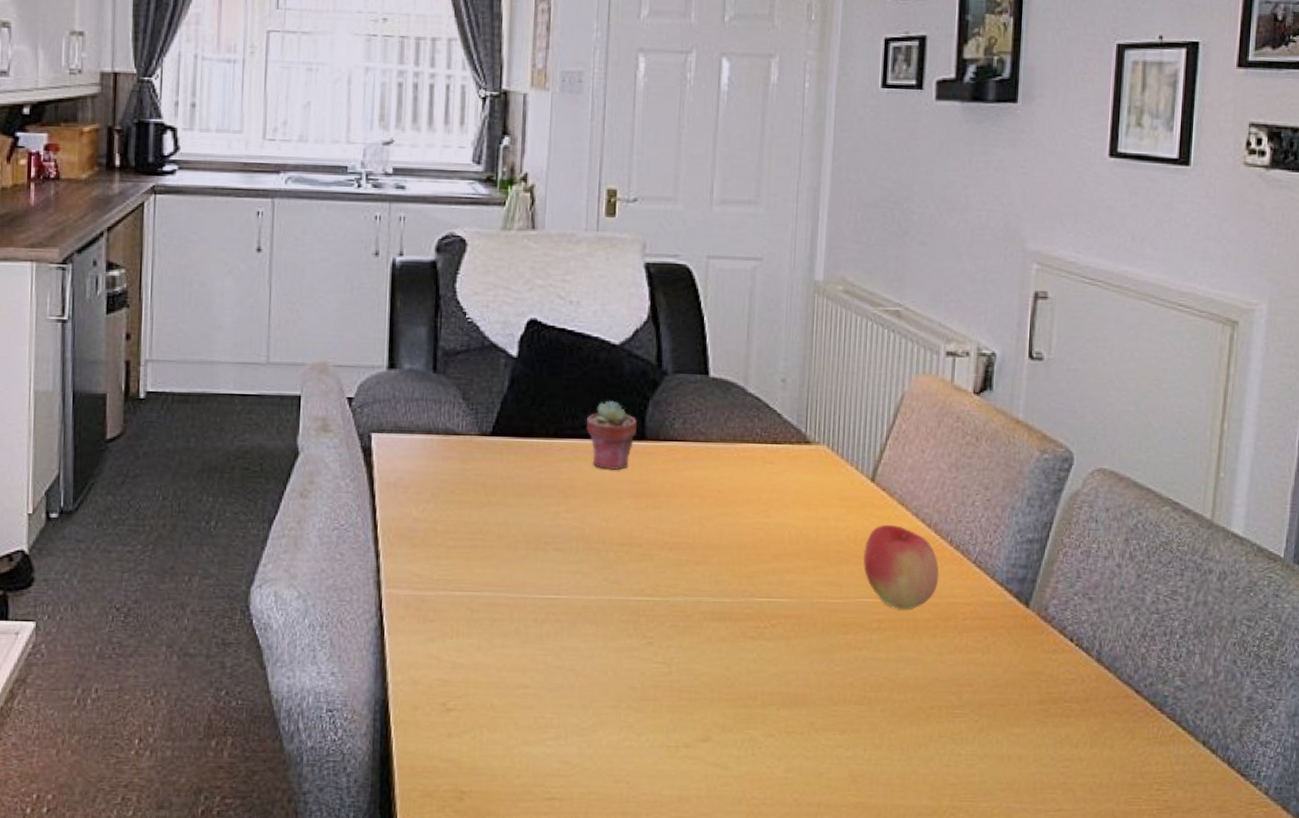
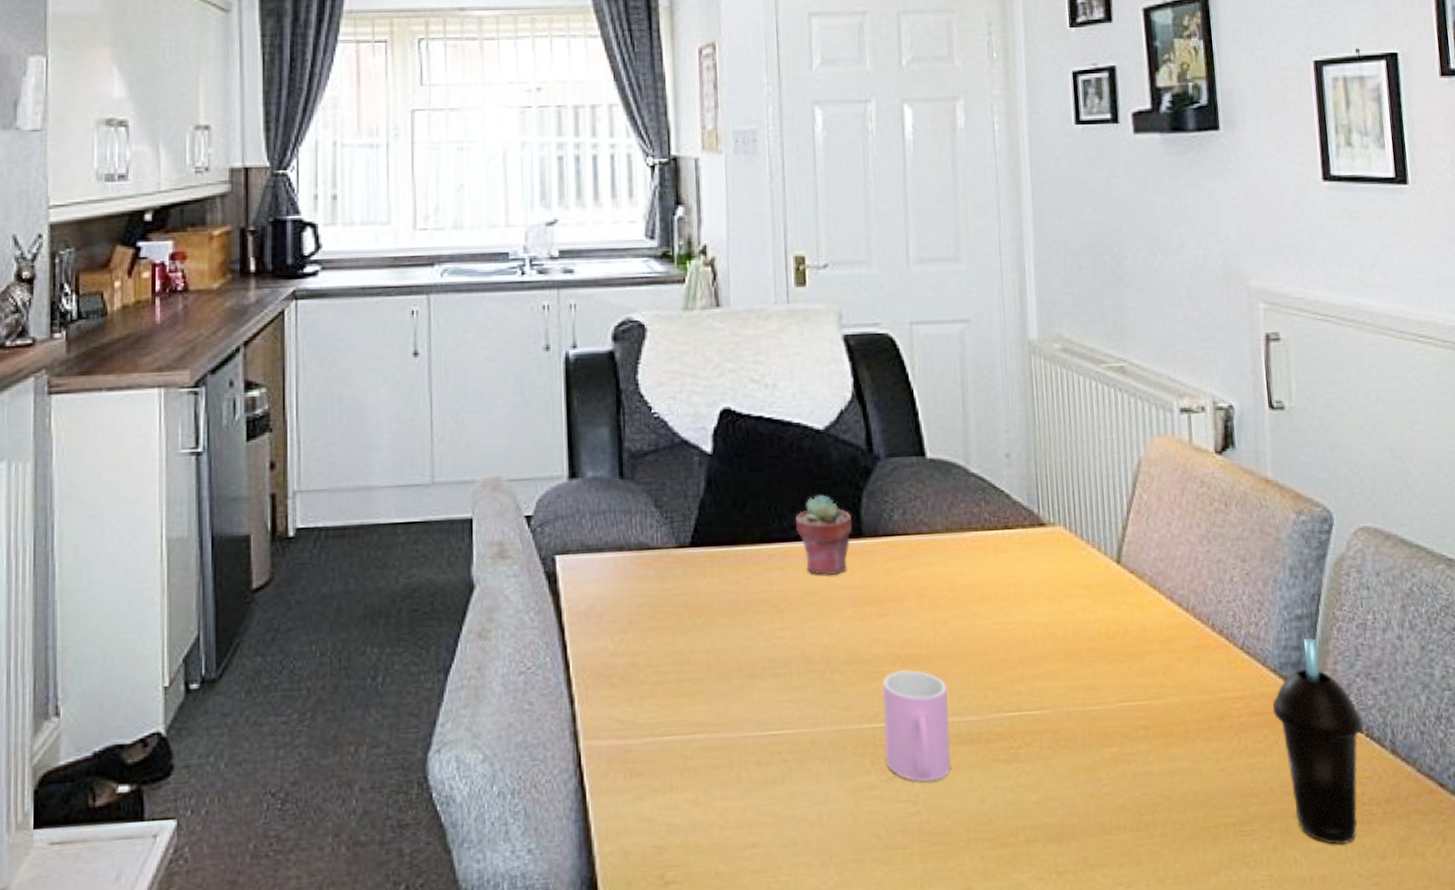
cup: none [646,555,707,649] -> present [882,670,951,782]
apple: present [863,525,940,610] -> none [1118,612,1206,712]
cup: none [995,558,1075,733] -> present [1272,637,1364,846]

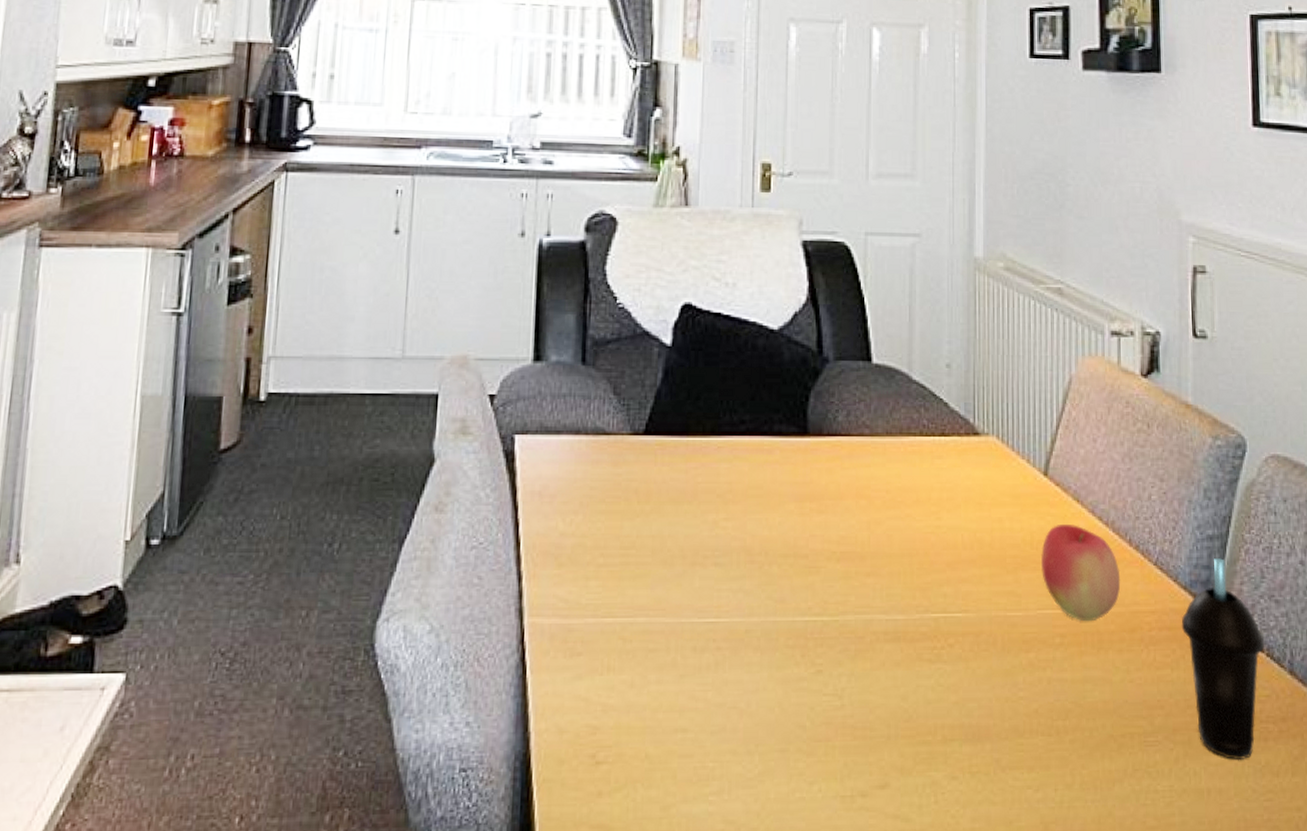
potted succulent: present [796,494,853,576] -> none [746,392,799,471]
cup: present [882,670,951,782] -> none [815,567,879,677]
apple: none [1118,612,1206,712] -> present [1041,525,1121,622]

